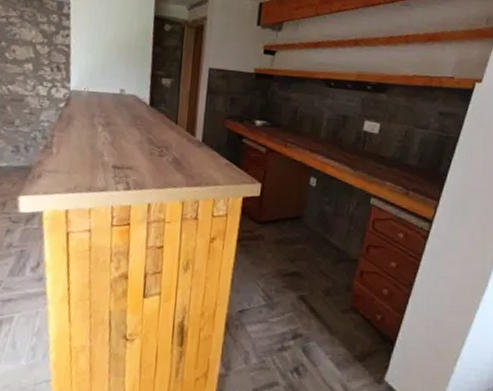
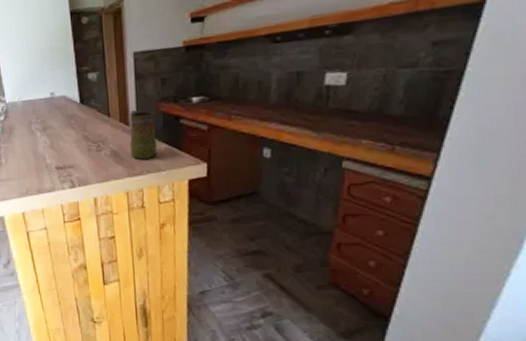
mug: none [191,122,220,172] -> present [129,110,157,160]

